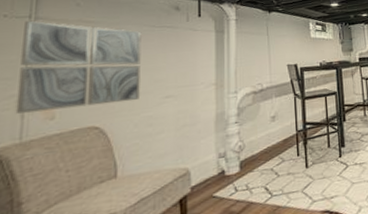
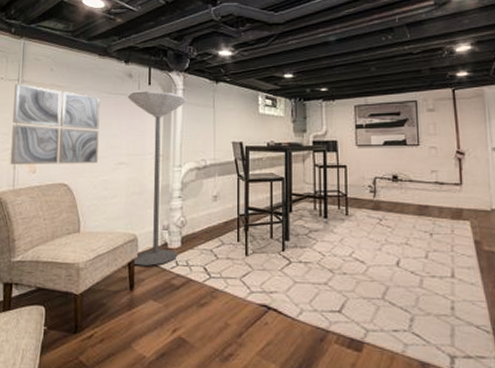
floor lamp: none [174,22,241,201] -> present [127,91,188,266]

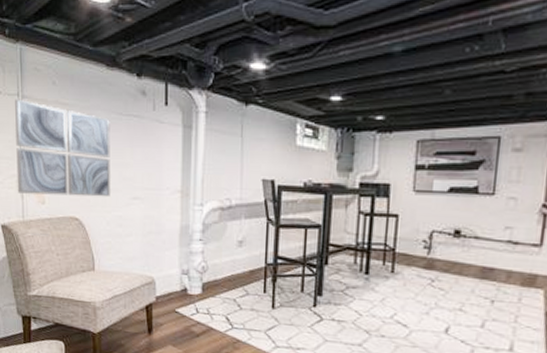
floor lamp: present [127,91,188,266] -> none [141,113,211,311]

